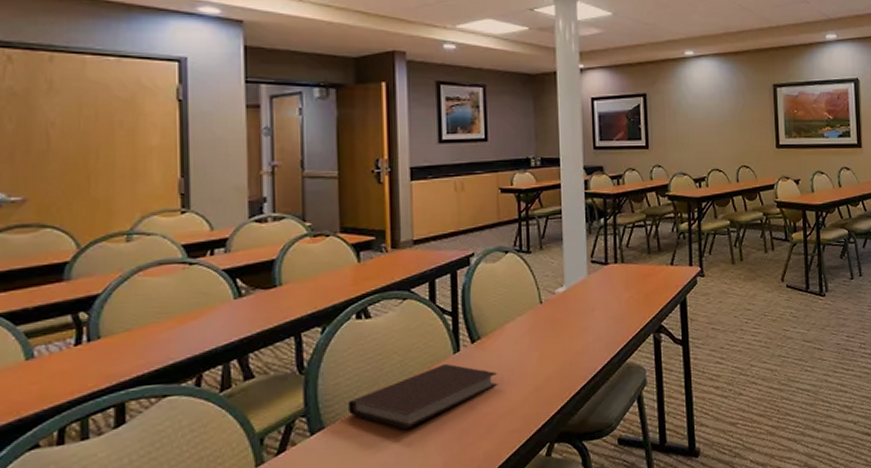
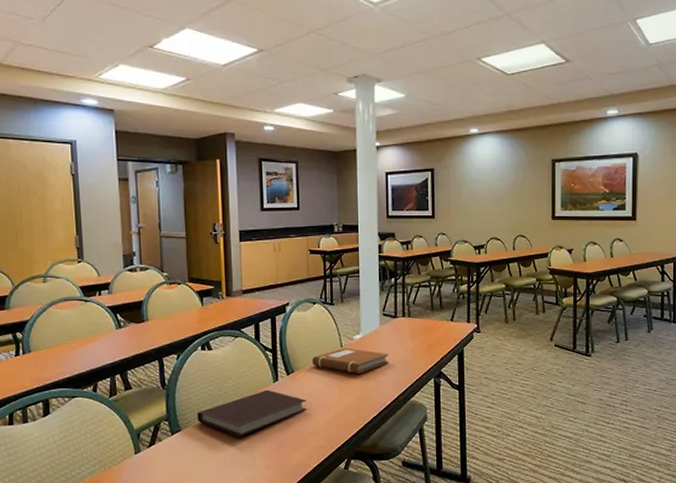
notebook: none [504,303,599,335] -> present [312,347,389,374]

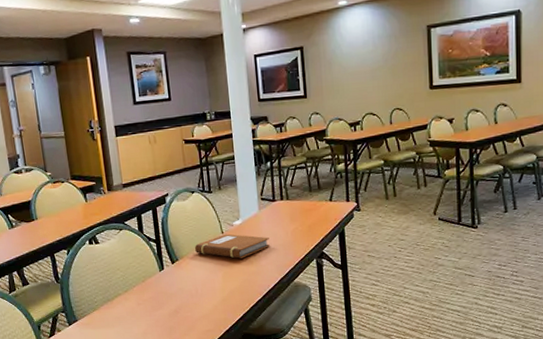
notebook: present [197,389,308,437] -> none [91,278,194,325]

